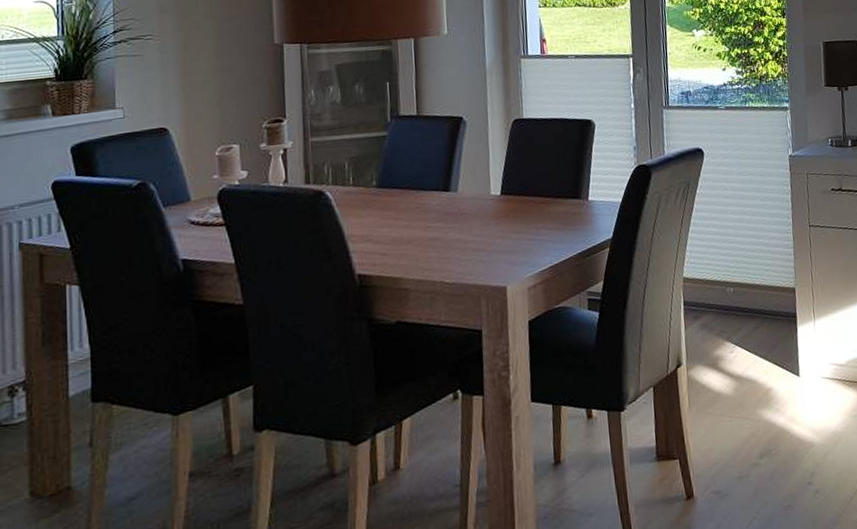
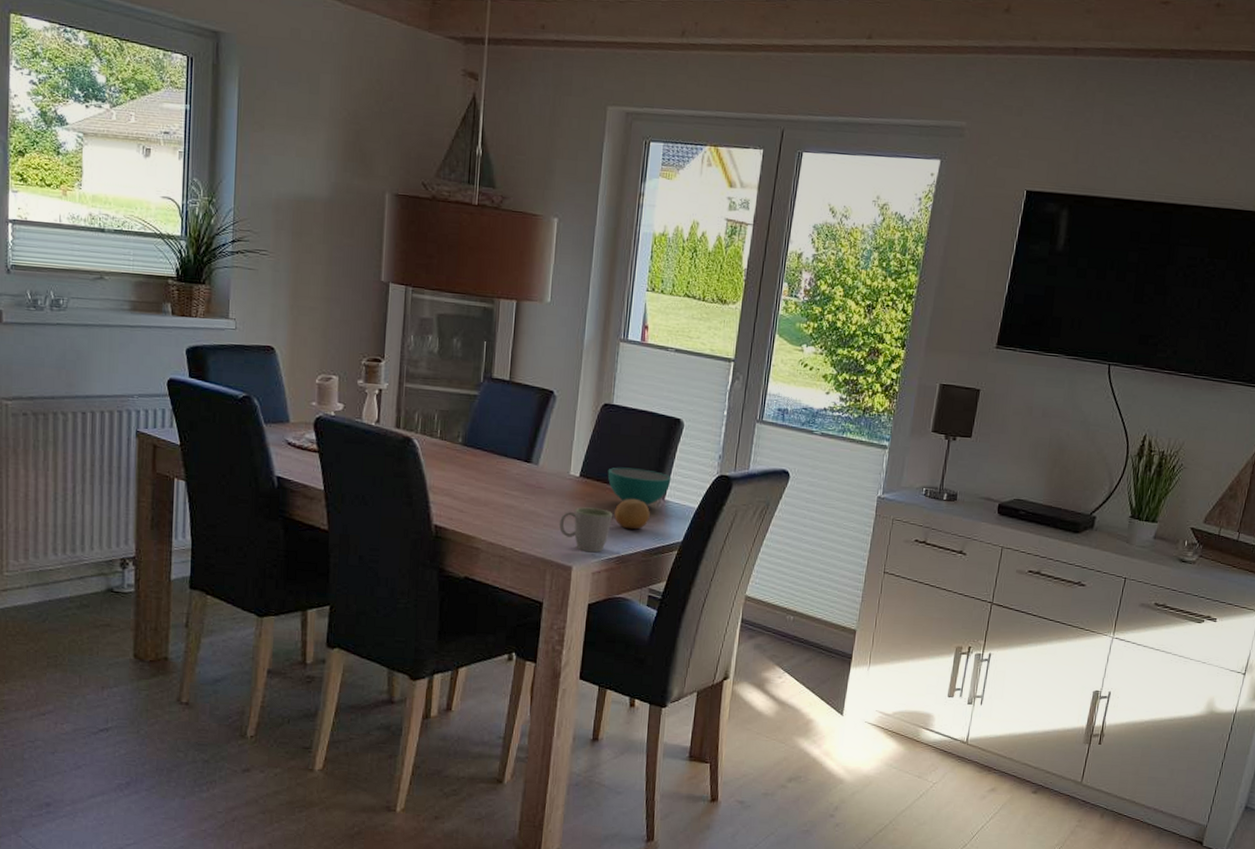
mug: none [487,222,540,269] -> present [559,507,613,553]
bowl: none [528,174,592,210] -> present [607,467,671,506]
fruit: none [541,205,577,237] -> present [614,498,650,530]

